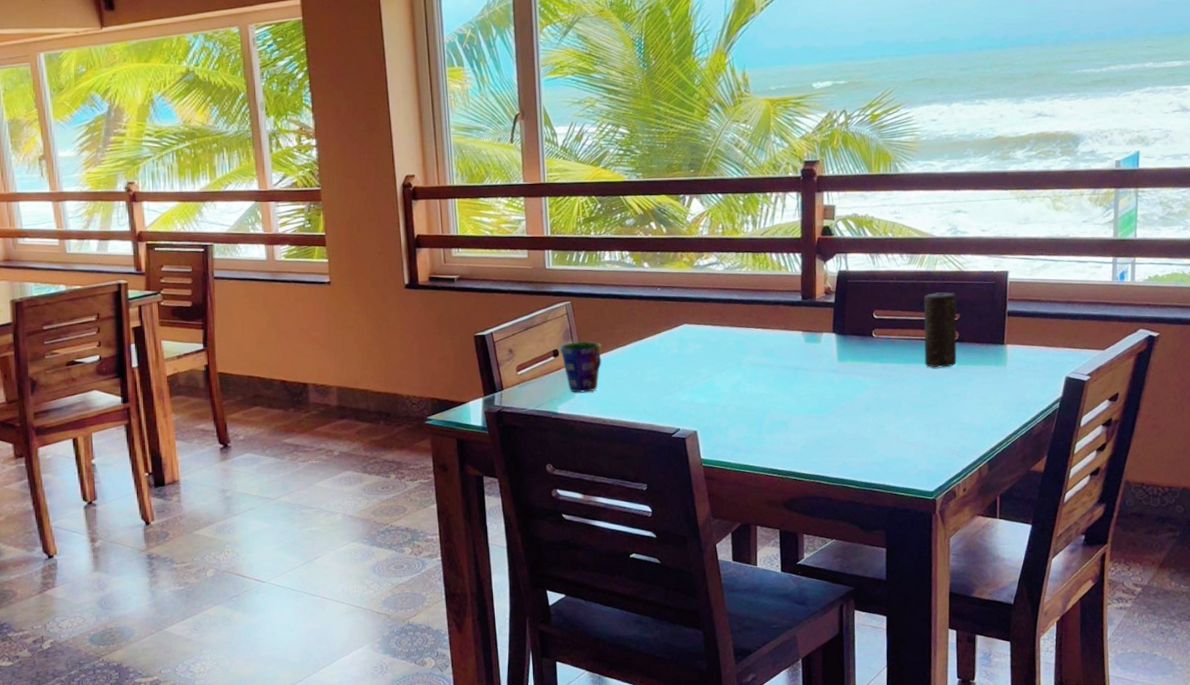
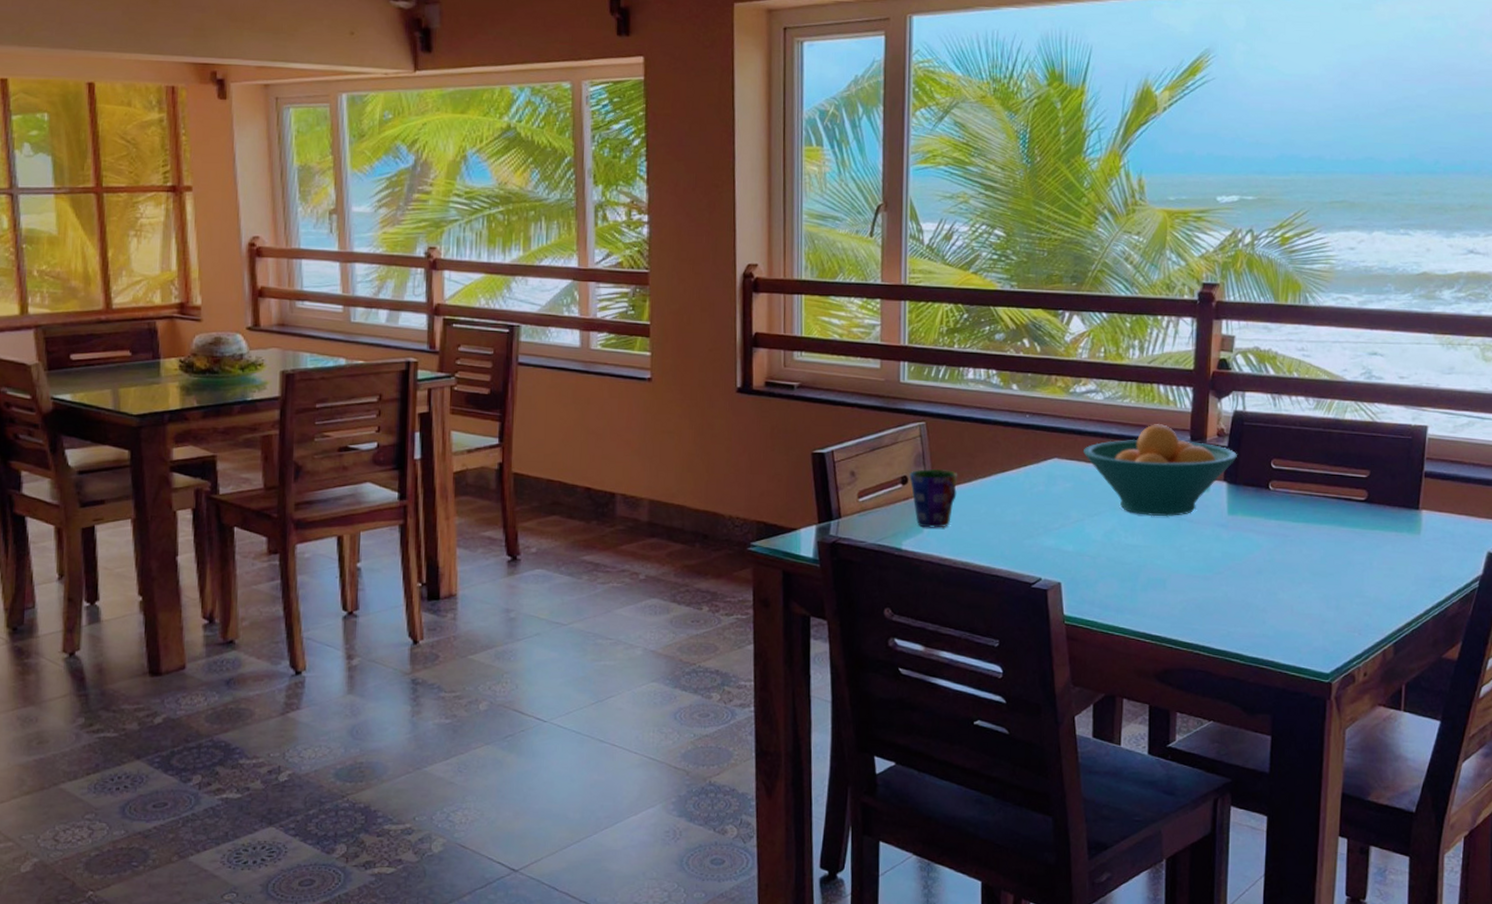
fruit bowl: none [708,287,843,368] -> present [1082,424,1237,517]
candle: present [923,292,957,368] -> none [1327,444,1368,531]

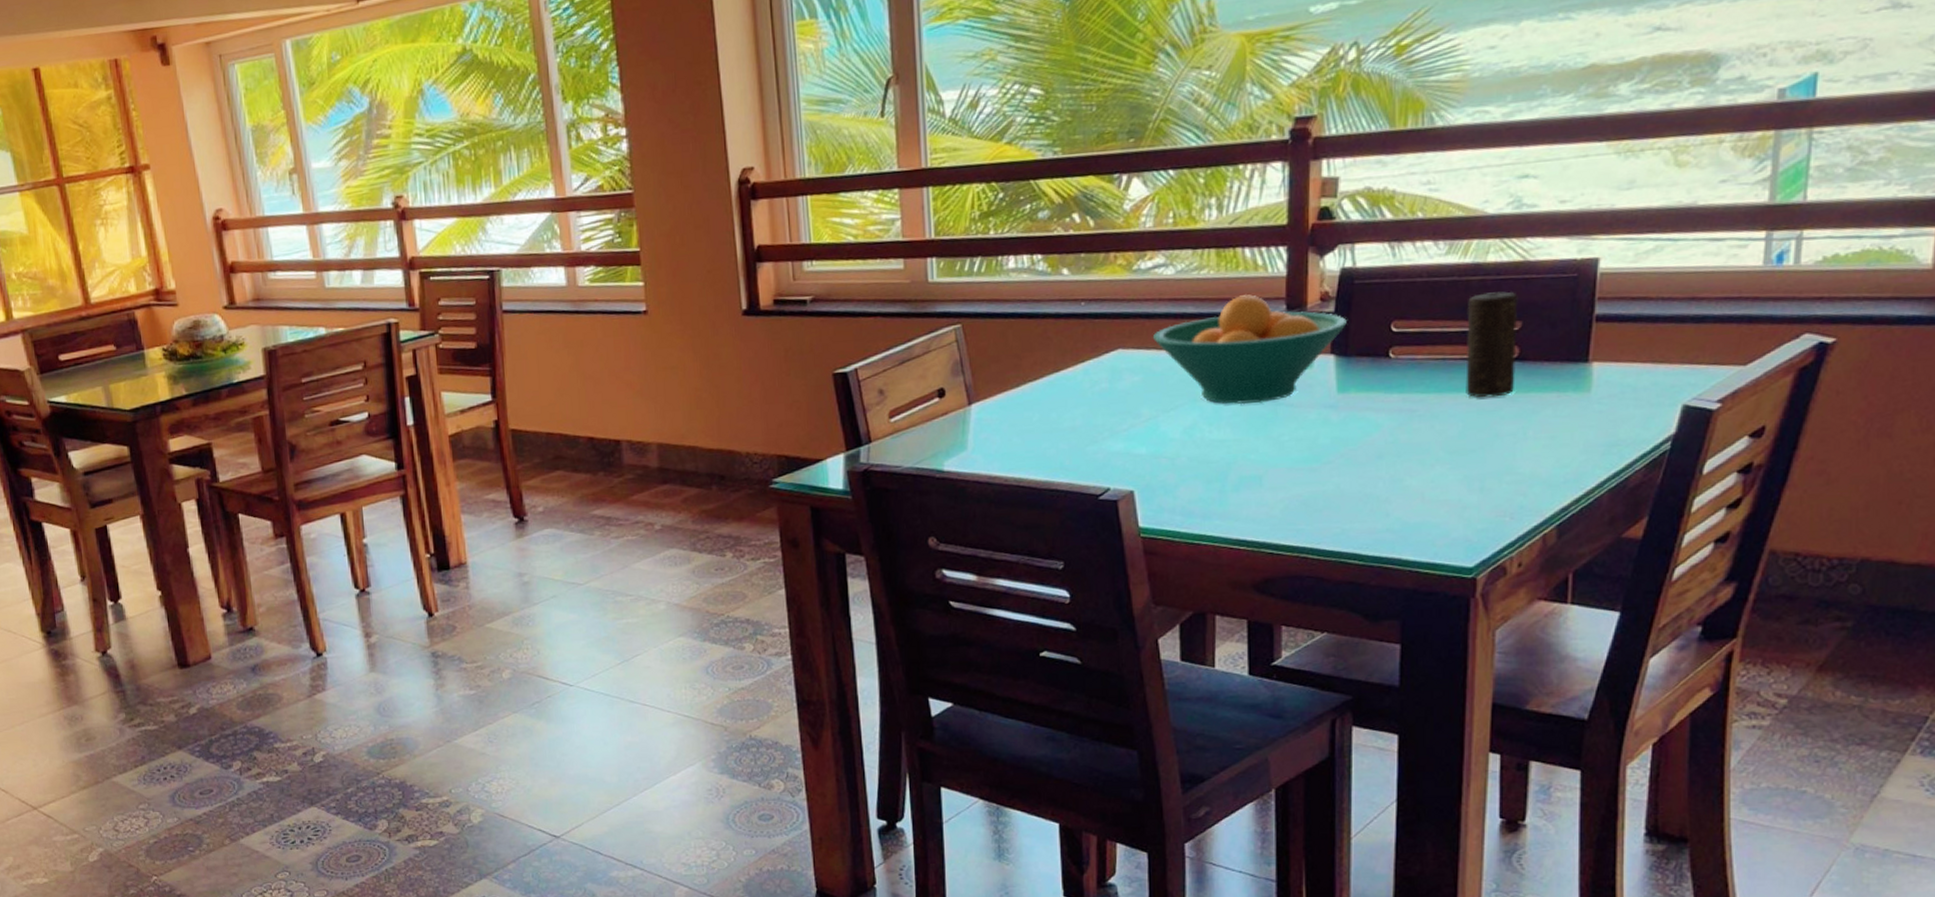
cup: present [909,468,958,528] -> none [947,375,1004,444]
candle: none [1327,444,1368,531] -> present [1465,291,1518,398]

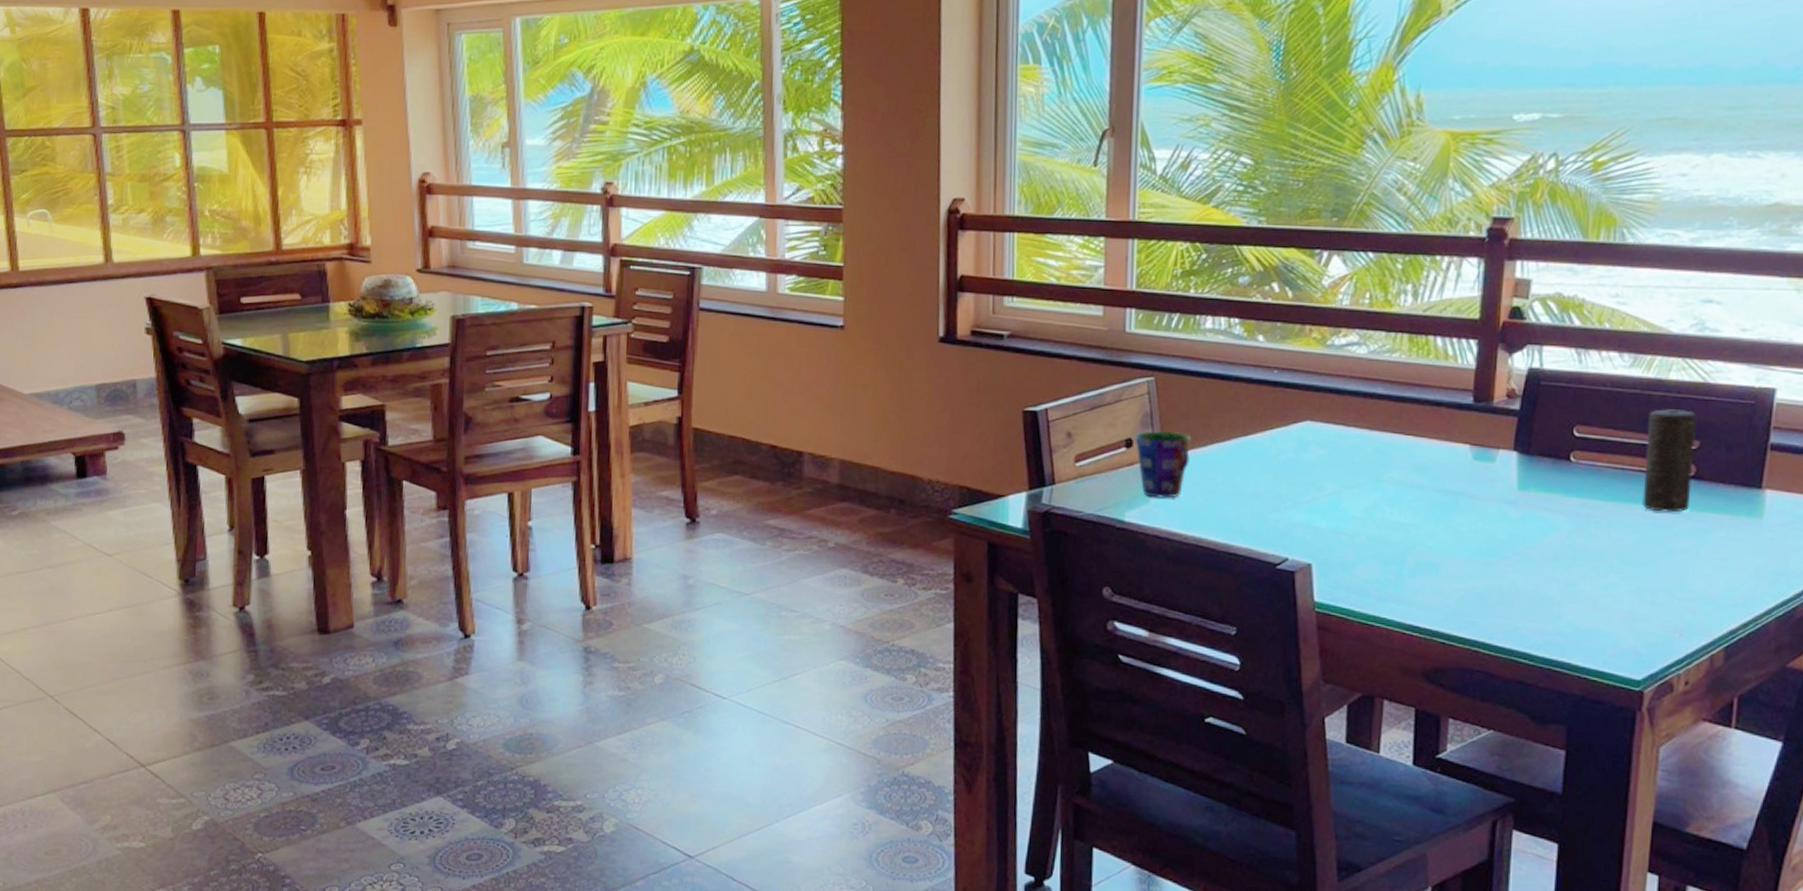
cup: none [947,375,1004,444] -> present [1135,430,1192,499]
fruit bowl: present [1152,294,1347,405] -> none [1341,382,1531,491]

